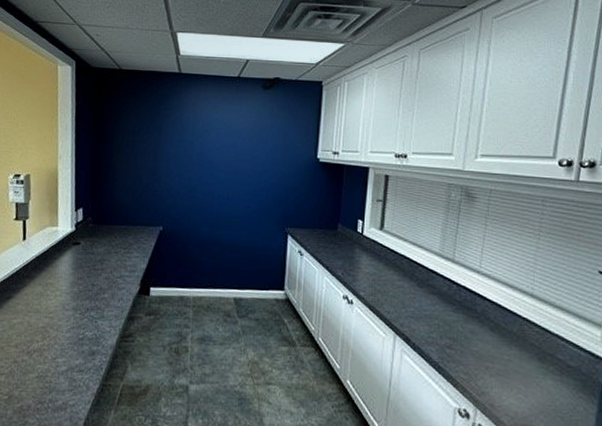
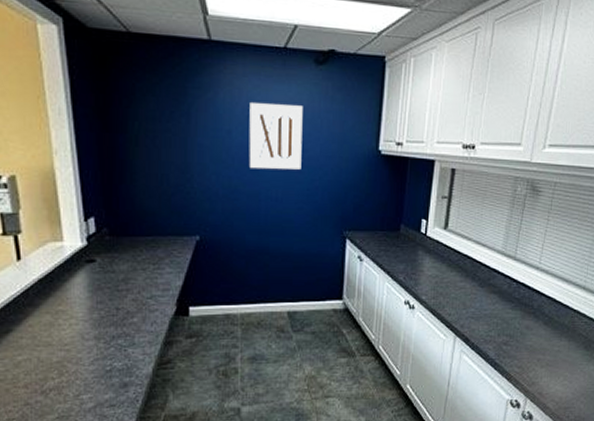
wall art: none [206,120,252,174] -> present [249,103,303,170]

